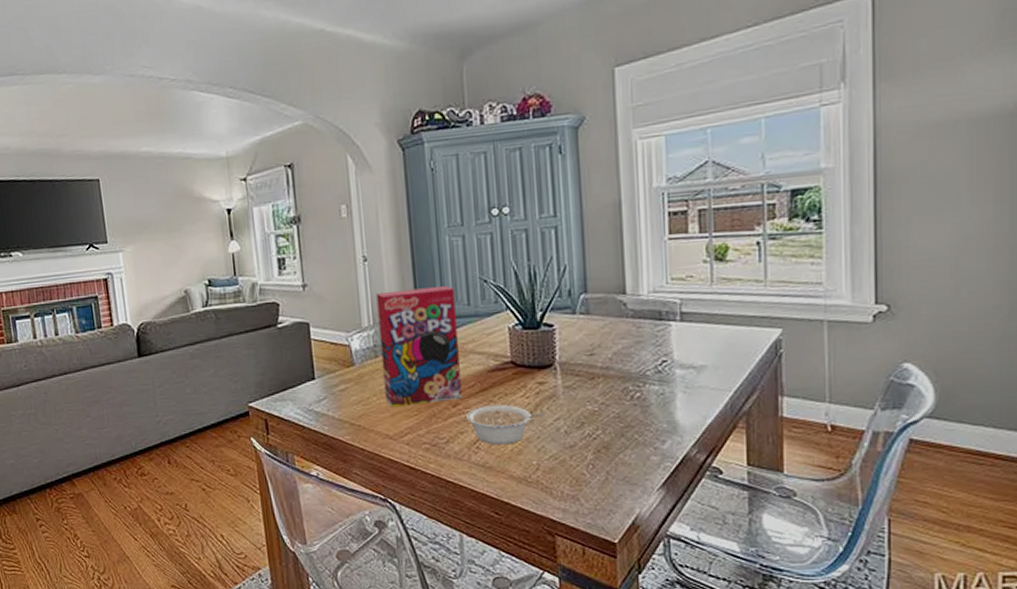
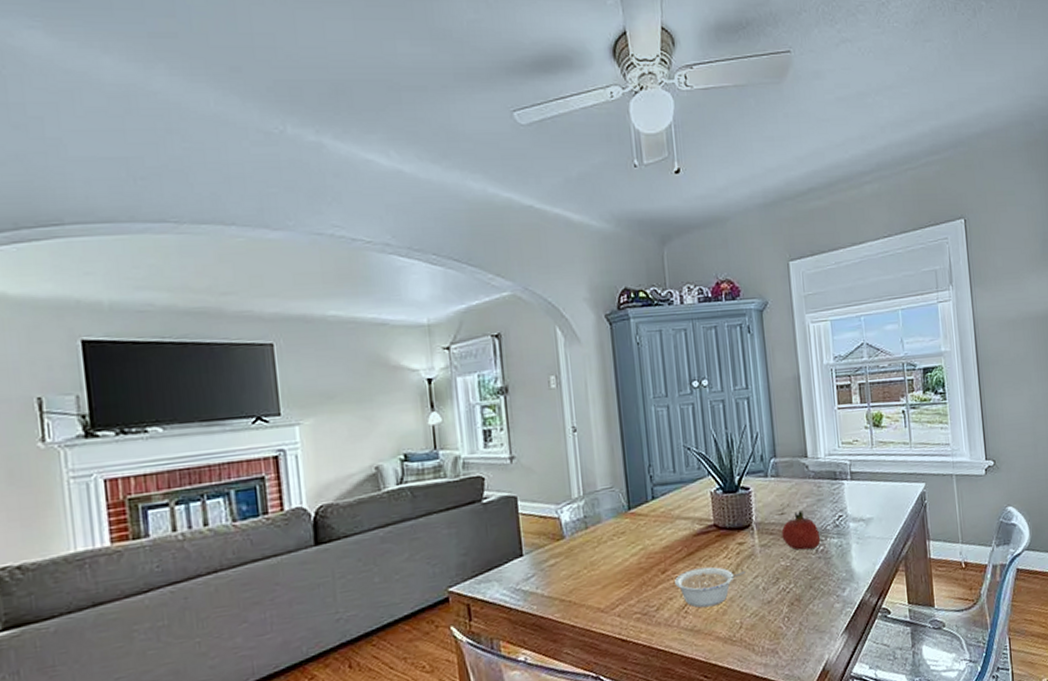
cereal box: present [376,285,462,408] -> none [586,454,670,579]
fruit: none [589,352,638,395] -> present [781,510,821,550]

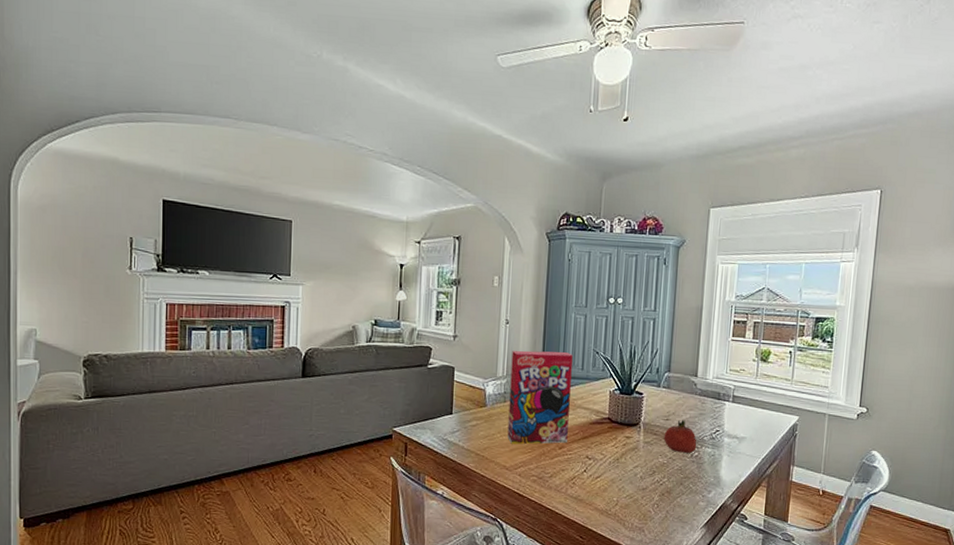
cereal box: none [586,454,670,579] -> present [507,350,573,445]
legume: present [675,567,746,608] -> none [568,450,628,483]

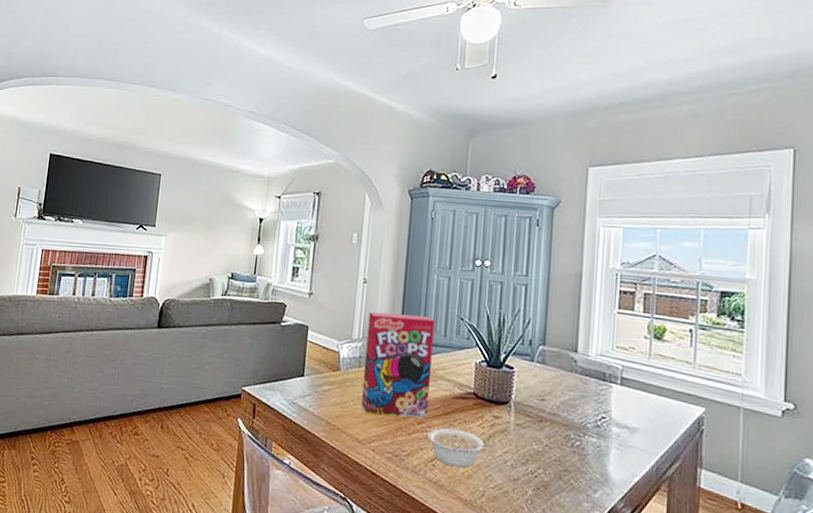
legume: none [568,450,628,483] -> present [428,428,496,468]
fruit: present [664,420,697,453] -> none [538,401,579,442]

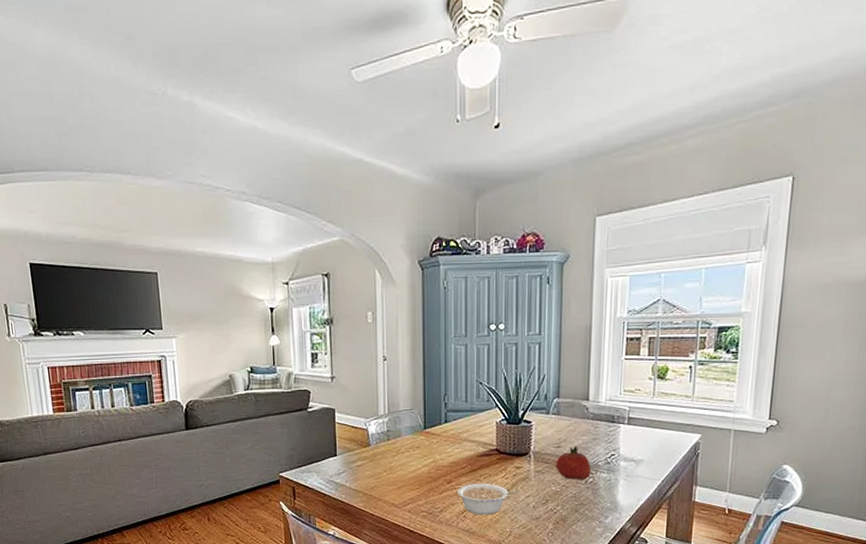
cereal box: present [361,312,435,418] -> none [392,384,455,482]
fruit: none [538,401,579,442] -> present [555,446,591,479]

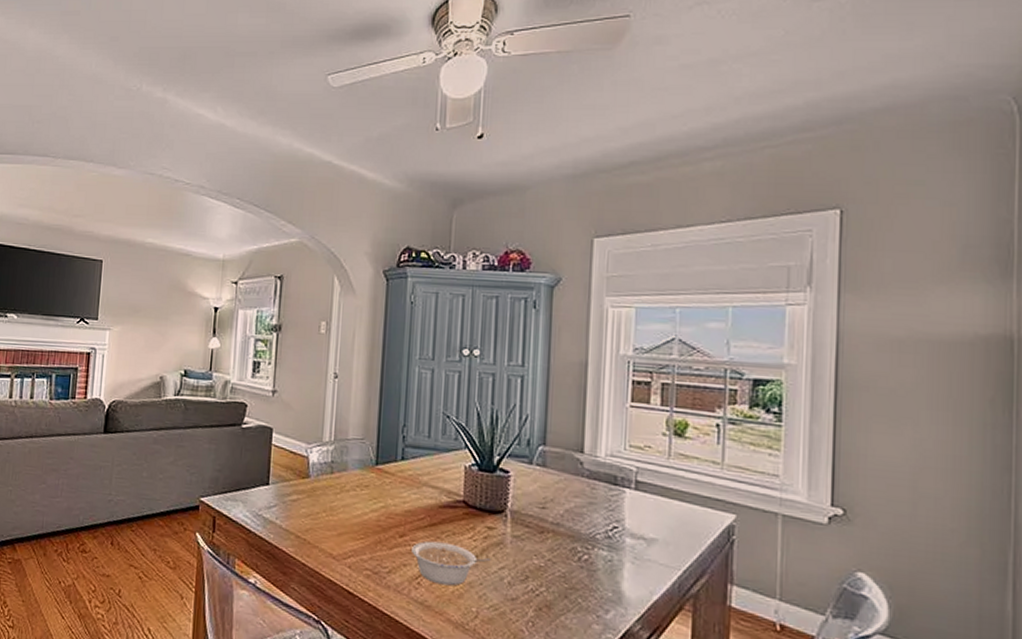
fruit: present [555,446,591,479] -> none [539,509,587,555]

